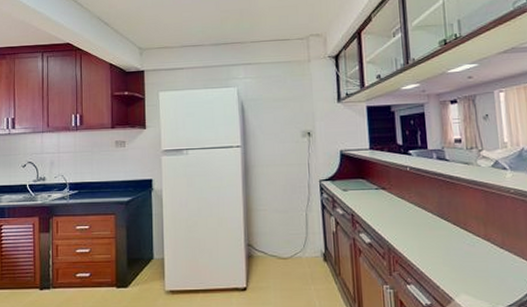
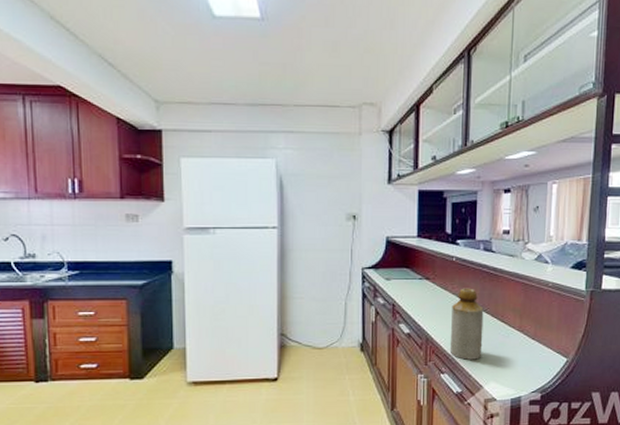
bottle: none [411,196,448,270] -> present [450,288,484,360]

